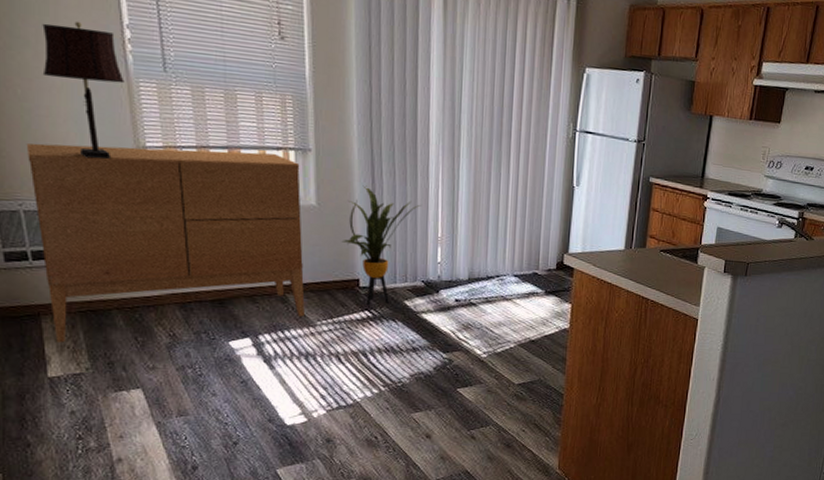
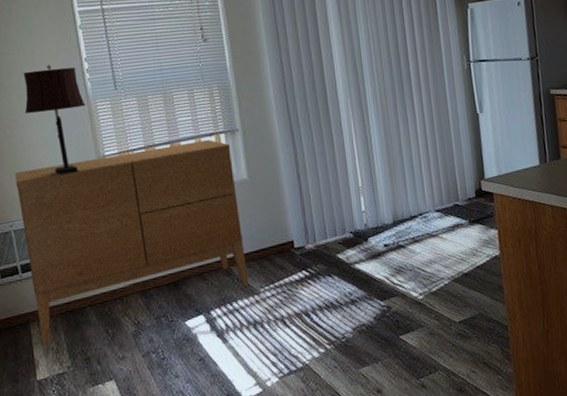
house plant: present [341,185,421,305] -> none [273,152,340,264]

